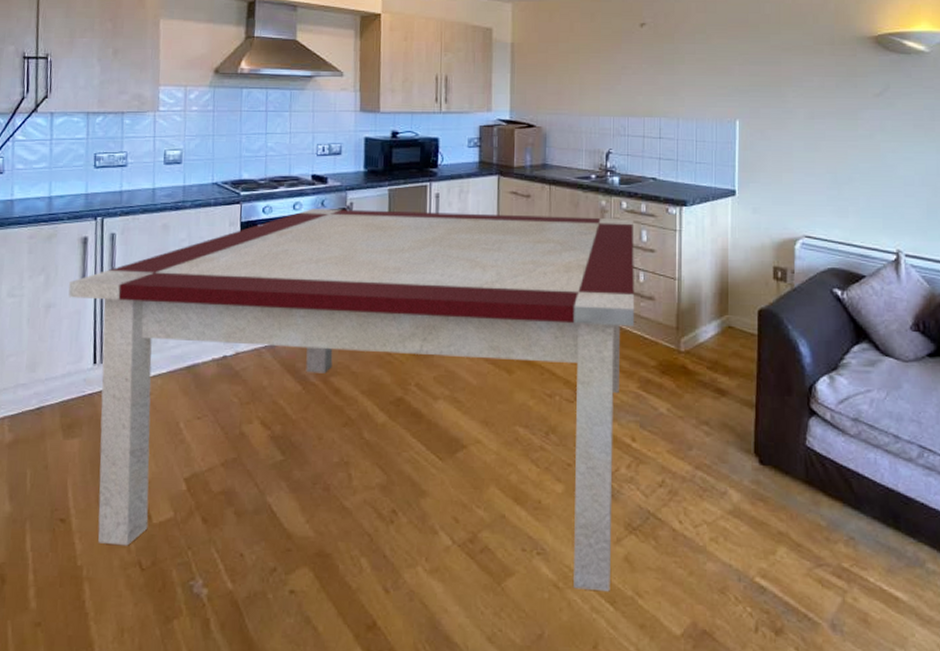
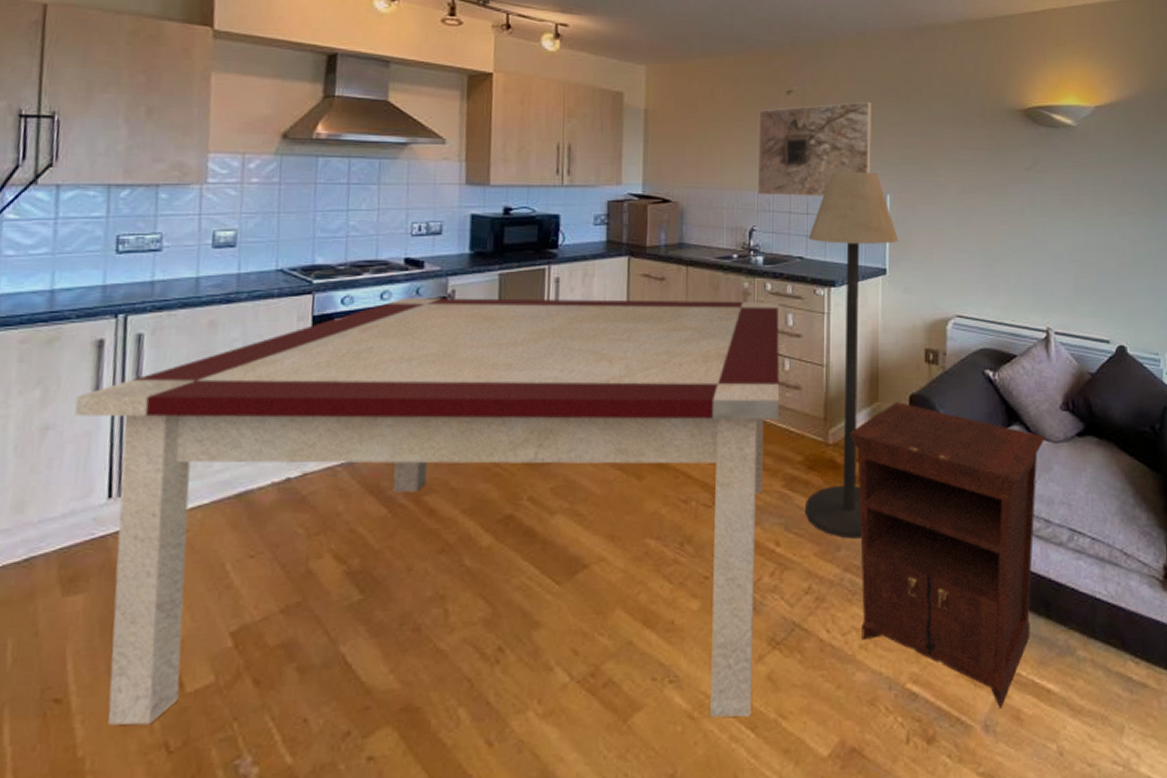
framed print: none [613,31,721,122] -> present [757,101,871,196]
floor lamp: none [659,98,748,440] -> present [805,171,899,539]
nightstand: none [701,316,895,610] -> present [850,402,1046,709]

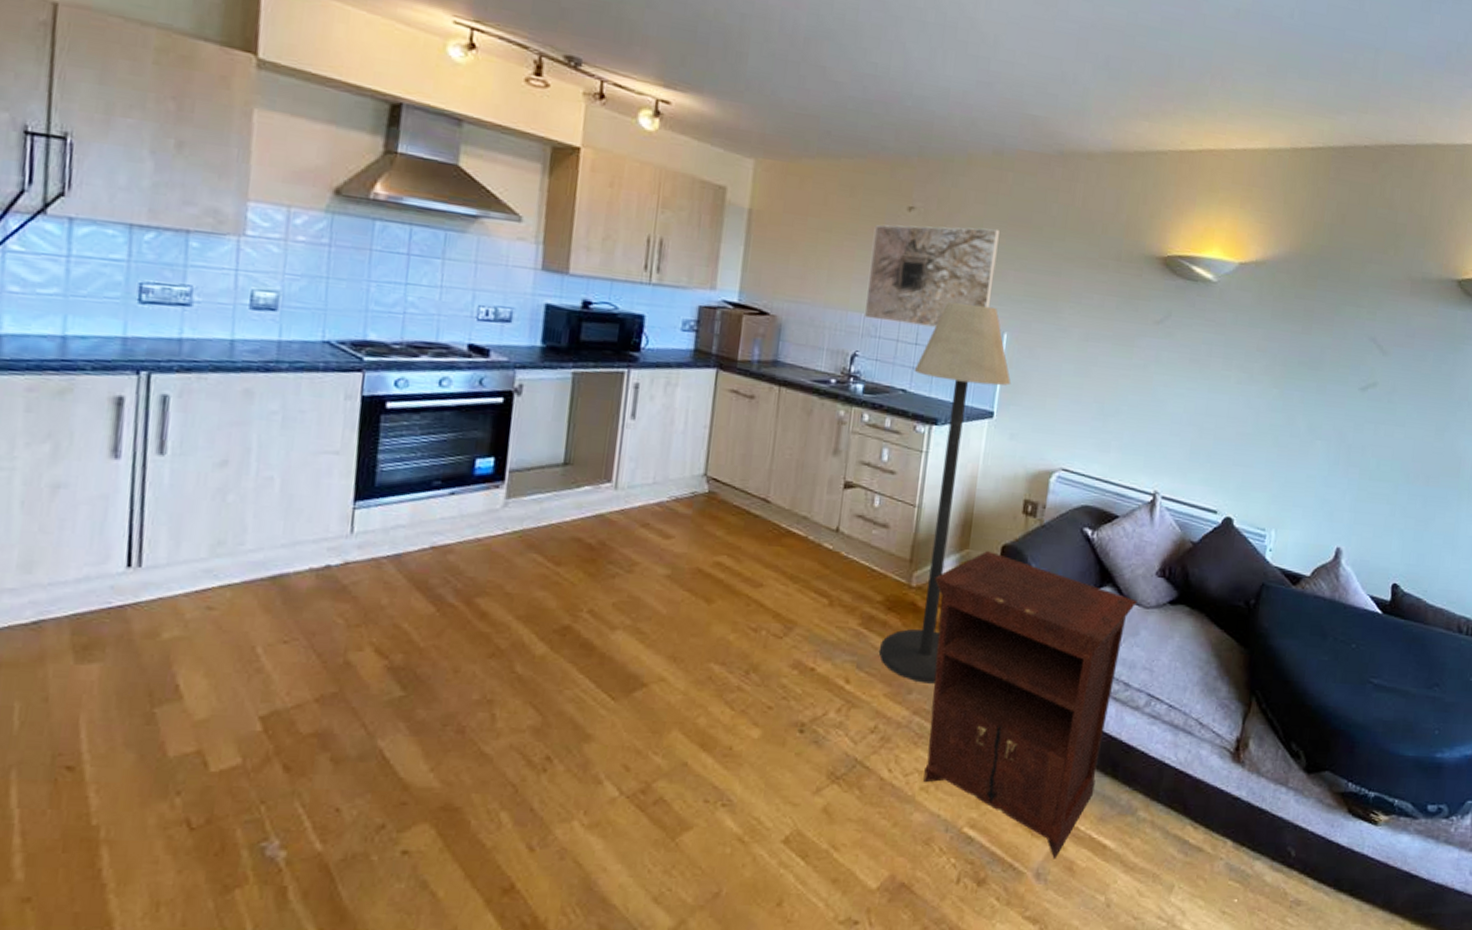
dining table: present [74,298,780,726] -> none [89,387,875,845]

